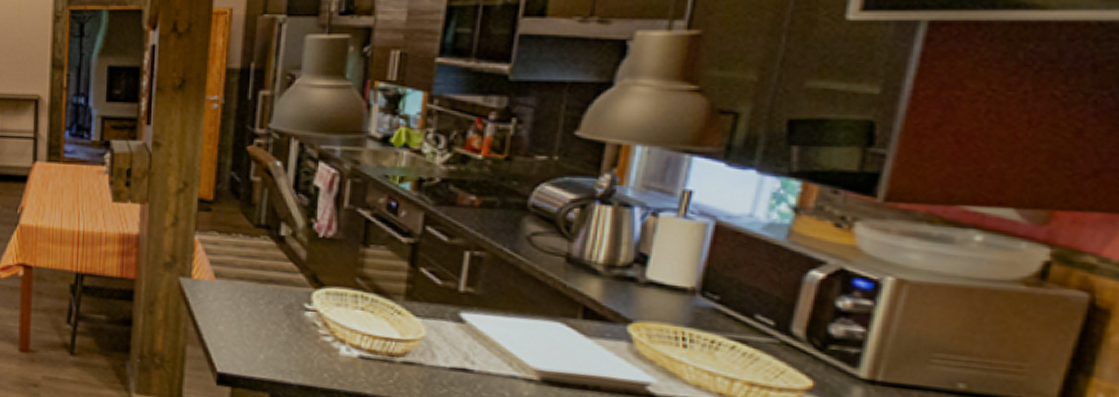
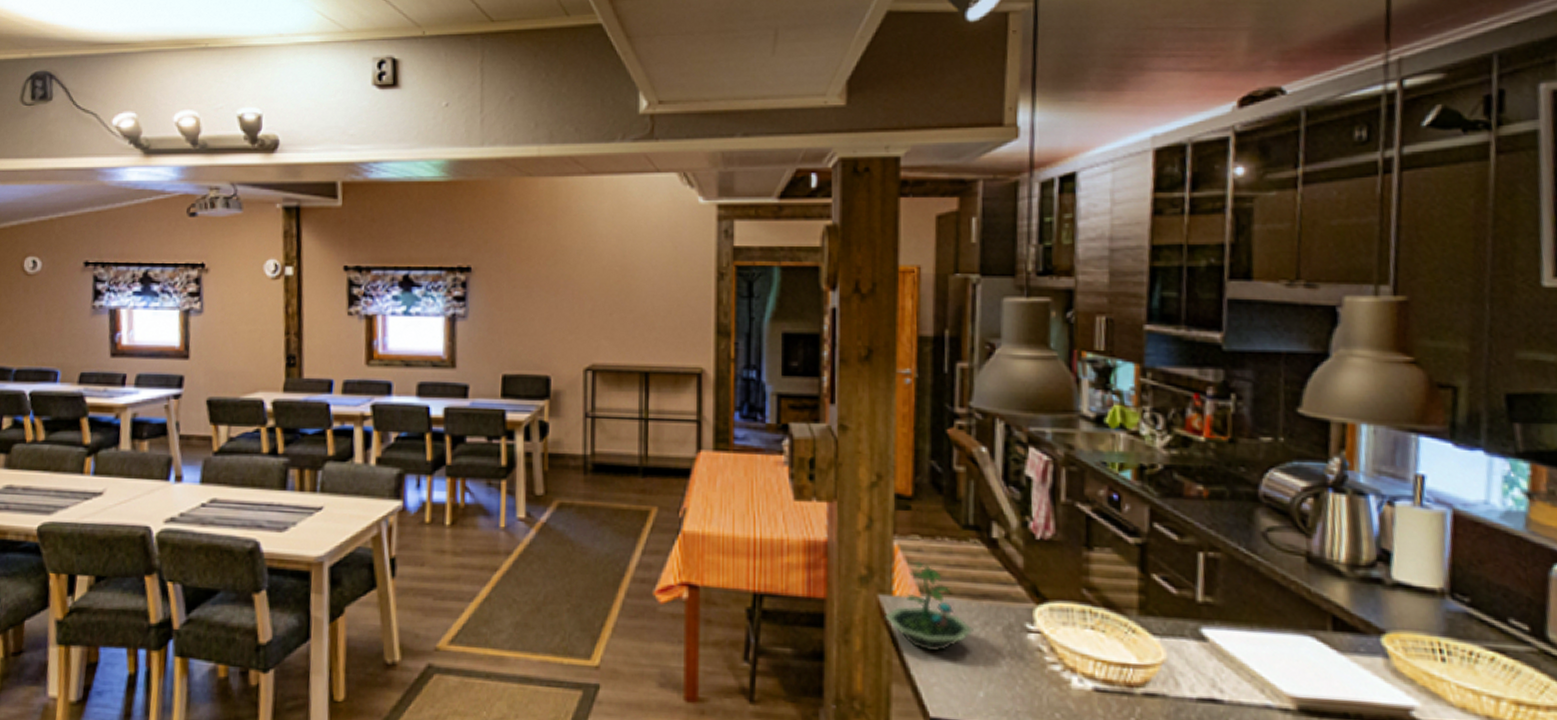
terrarium: none [184,252,259,323] -> present [885,561,973,653]

